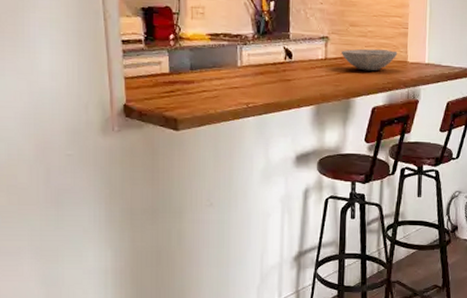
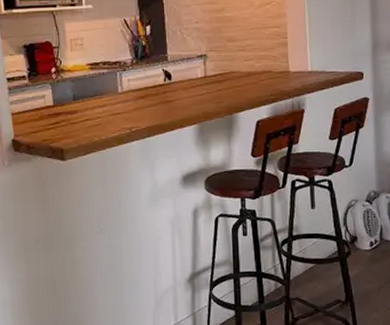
bowl: present [342,48,398,71] -> none [221,61,279,85]

